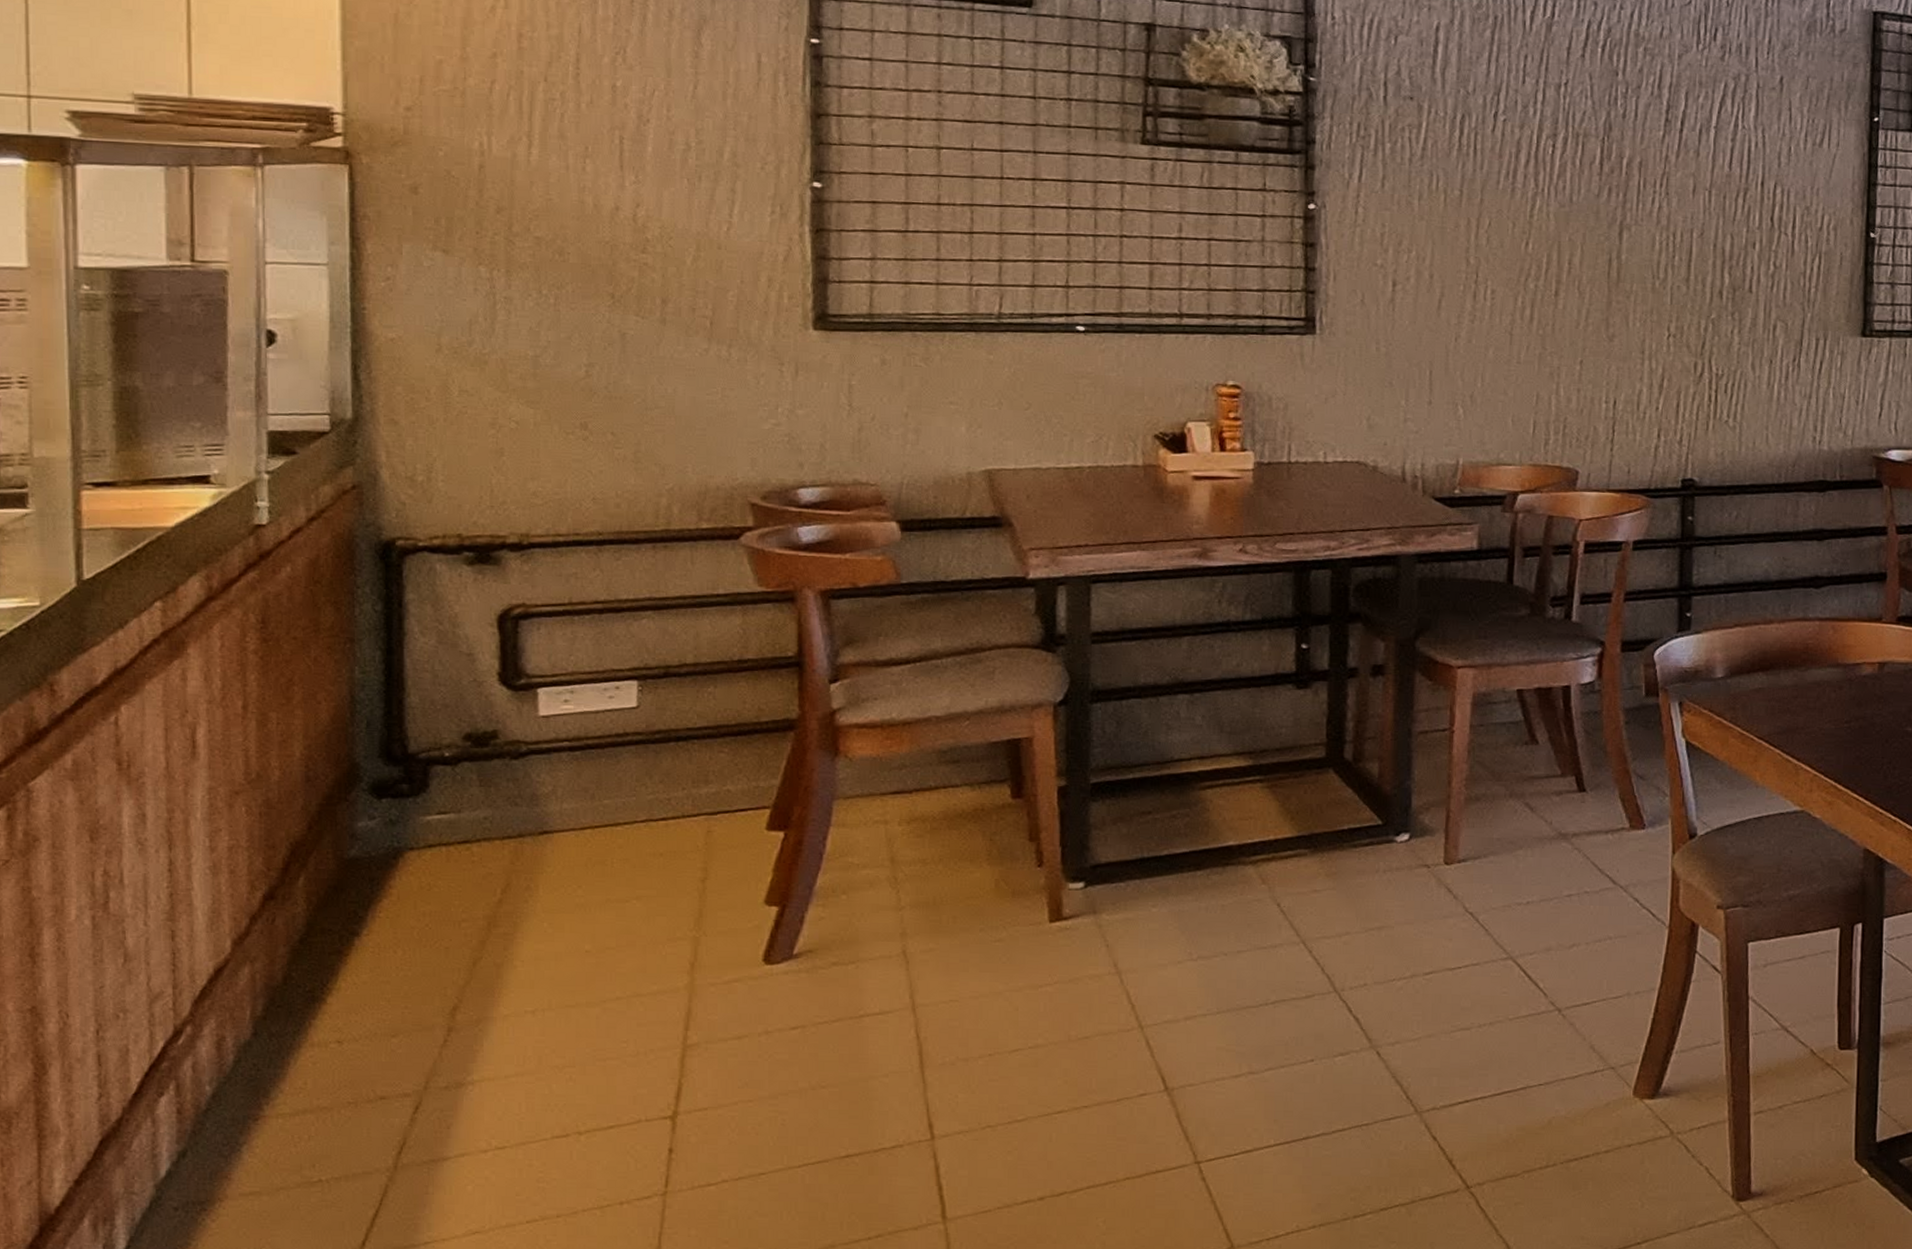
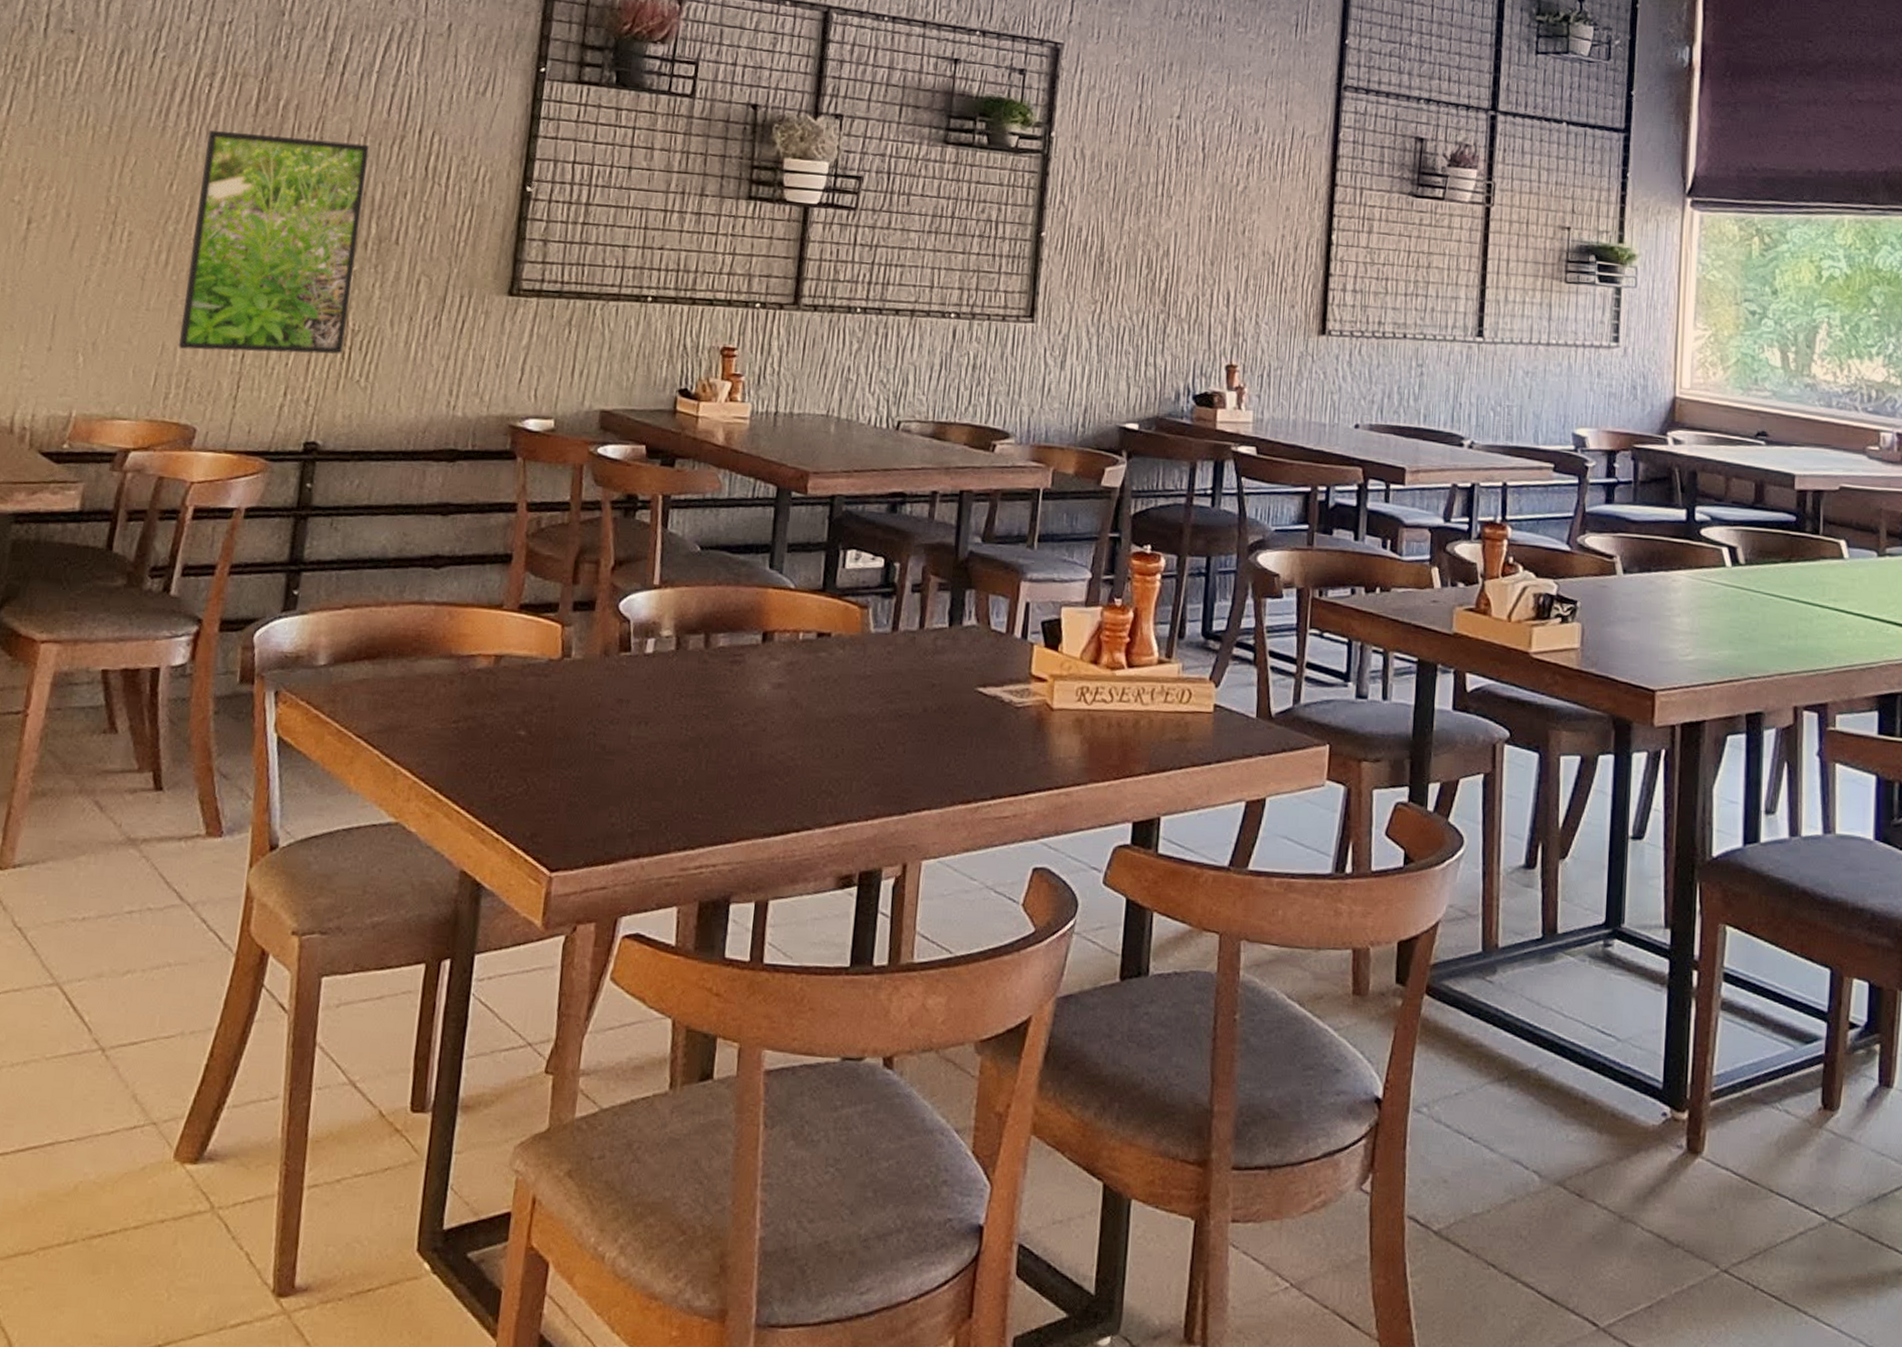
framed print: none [1552,189,1715,398] -> present [178,130,370,354]

